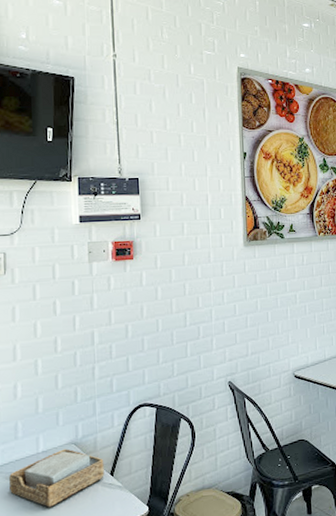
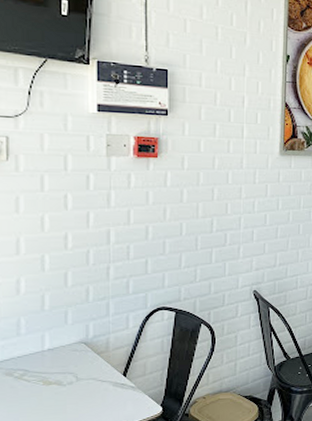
napkin holder: present [8,449,104,507] -> none [9,348,116,405]

